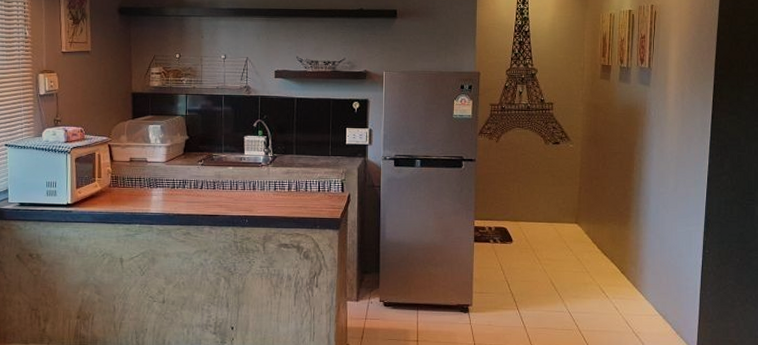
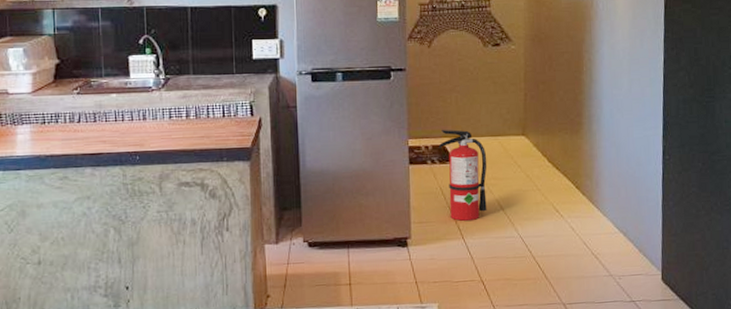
fire extinguisher: none [500,214,543,294] -> present [438,130,487,221]

